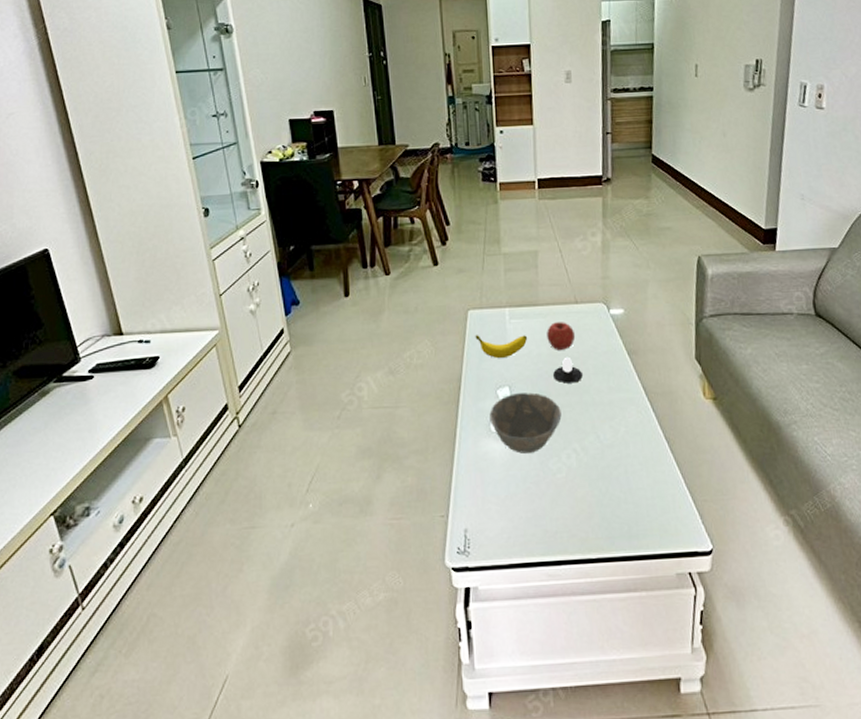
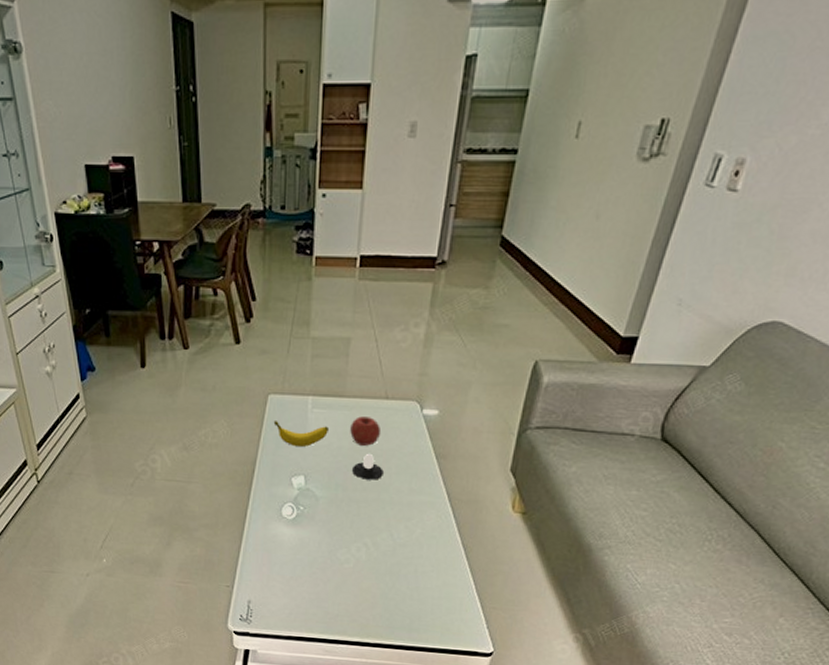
bowl: present [489,392,562,454] -> none [282,483,356,542]

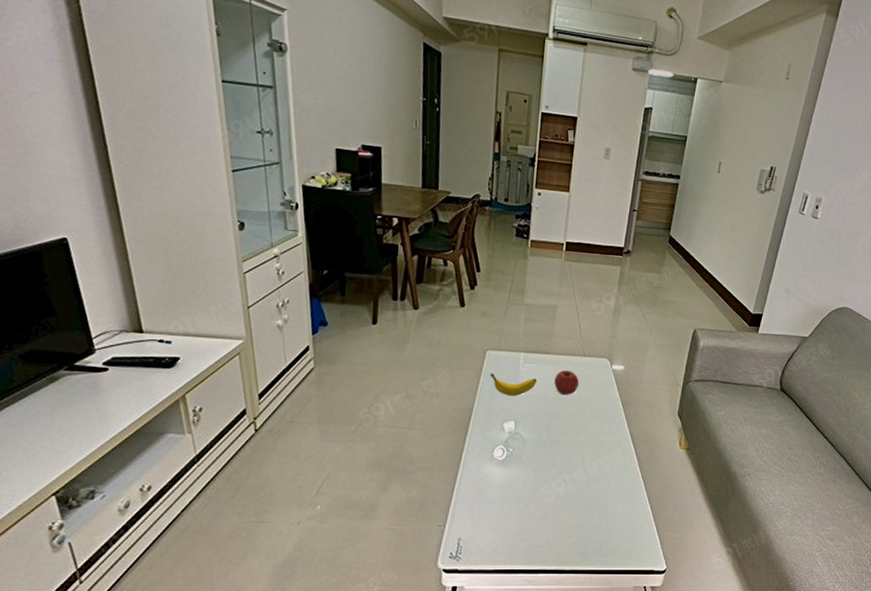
candle: present [352,454,384,480] -> none [555,402,581,424]

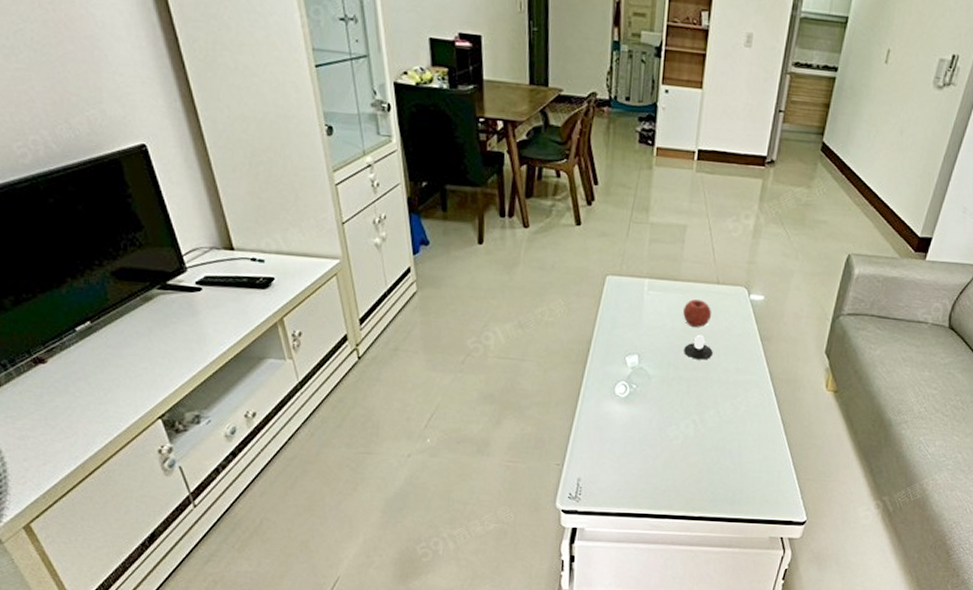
banana: present [490,373,538,396] -> none [610,301,664,327]
candle: none [555,402,581,424] -> present [684,335,713,360]

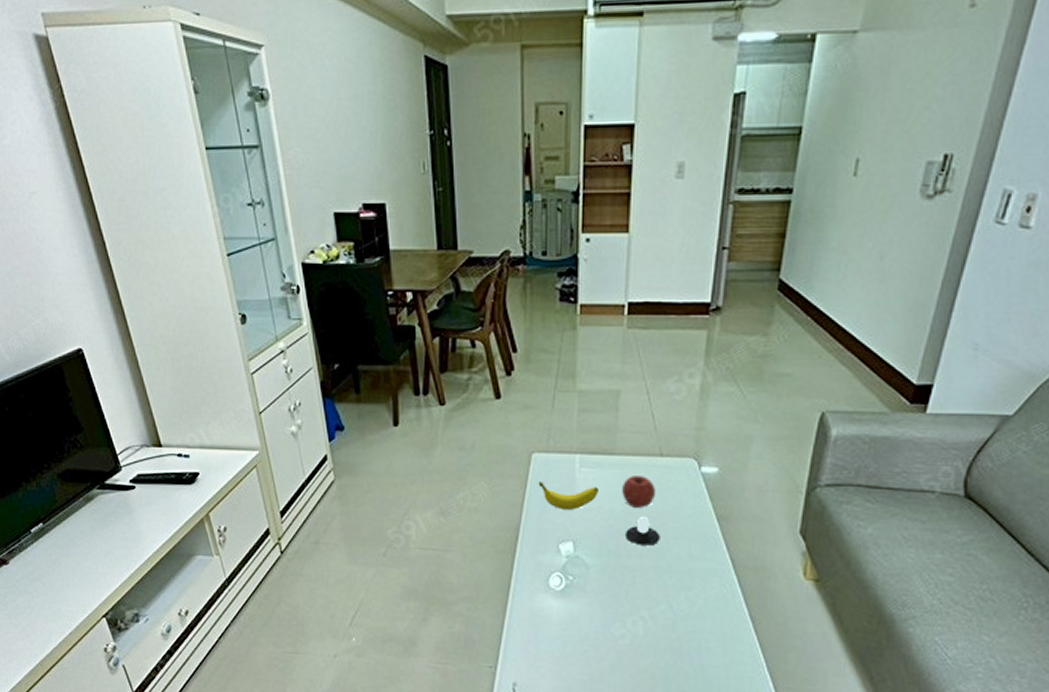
banana: none [610,301,664,327] -> present [538,482,600,510]

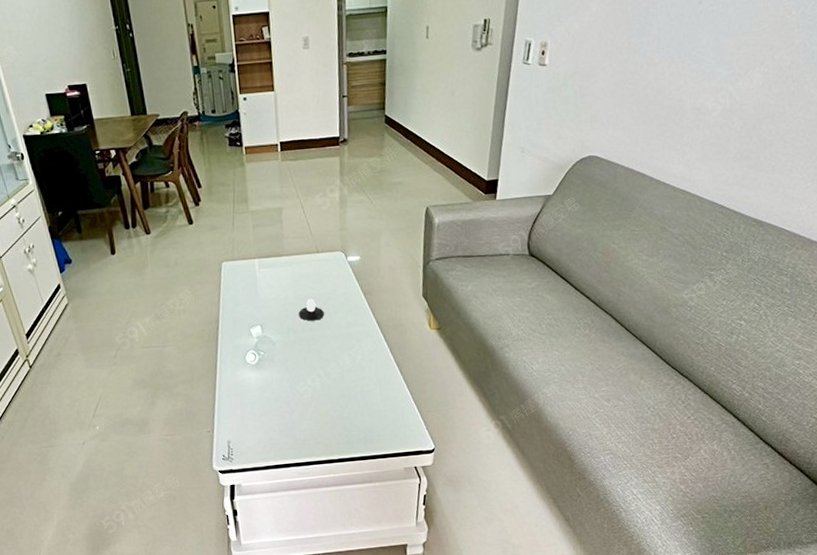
banana: present [538,482,600,510] -> none [229,282,276,302]
fruit: present [622,476,657,508] -> none [292,269,318,294]

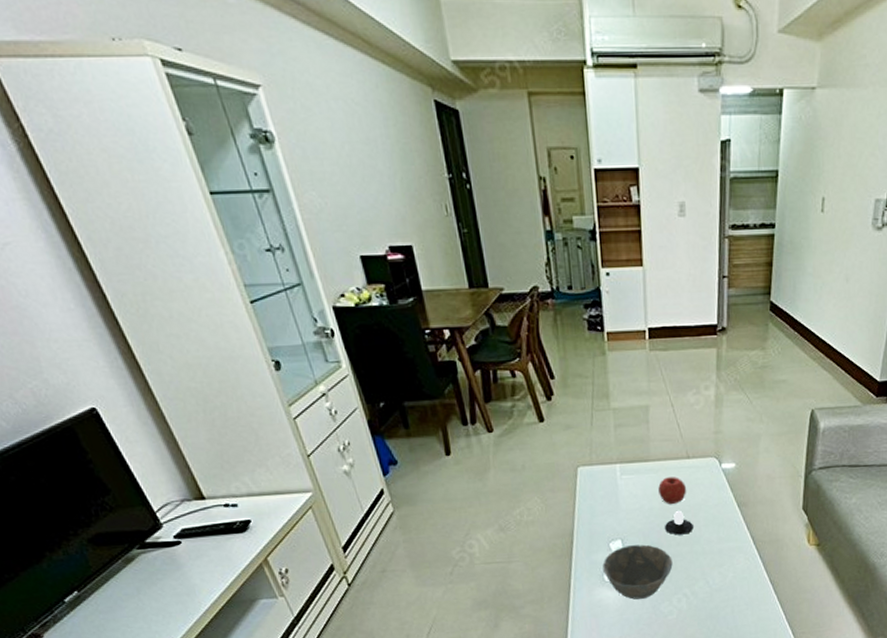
bowl: none [245,330,307,380] -> present [603,544,673,600]
fruit: none [292,269,318,294] -> present [658,477,687,504]

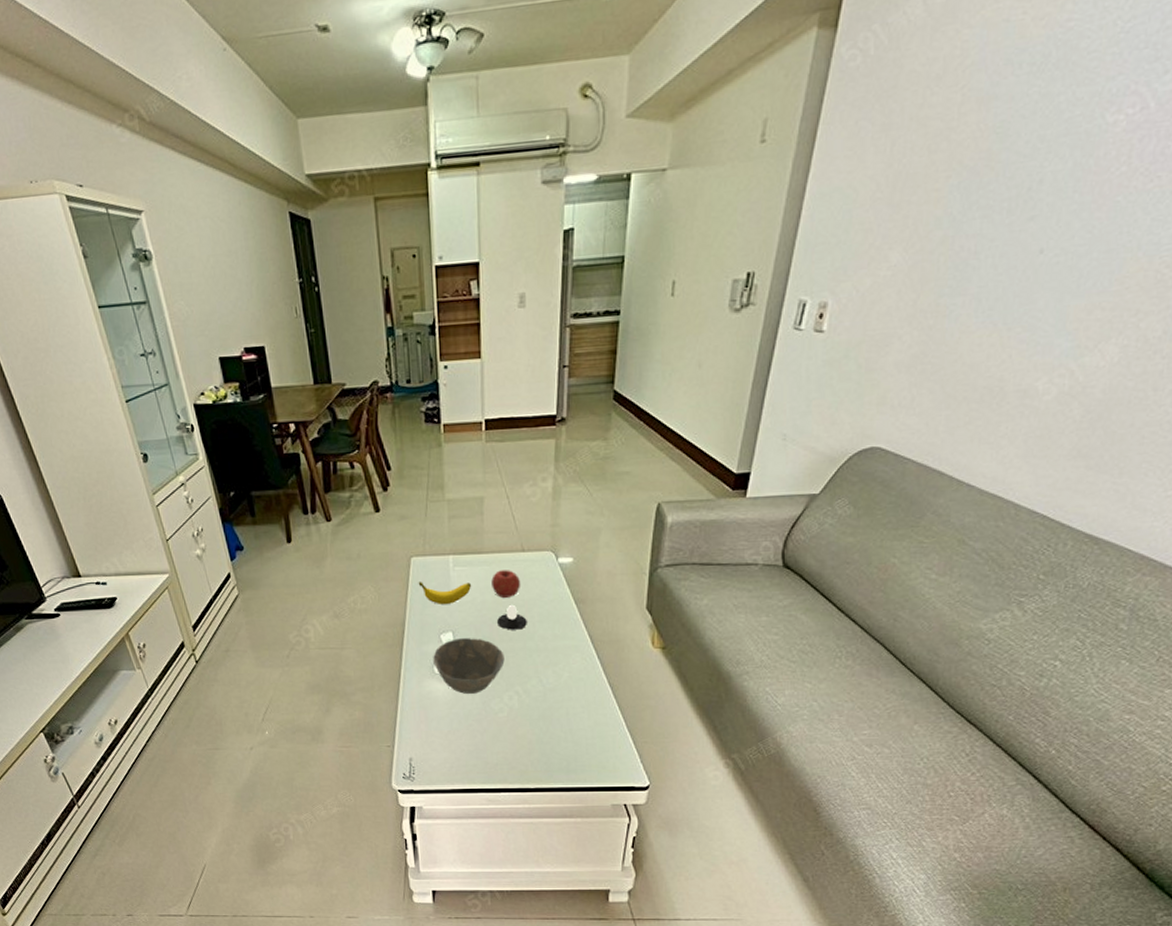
banana: none [585,490,640,513] -> present [418,582,472,604]

